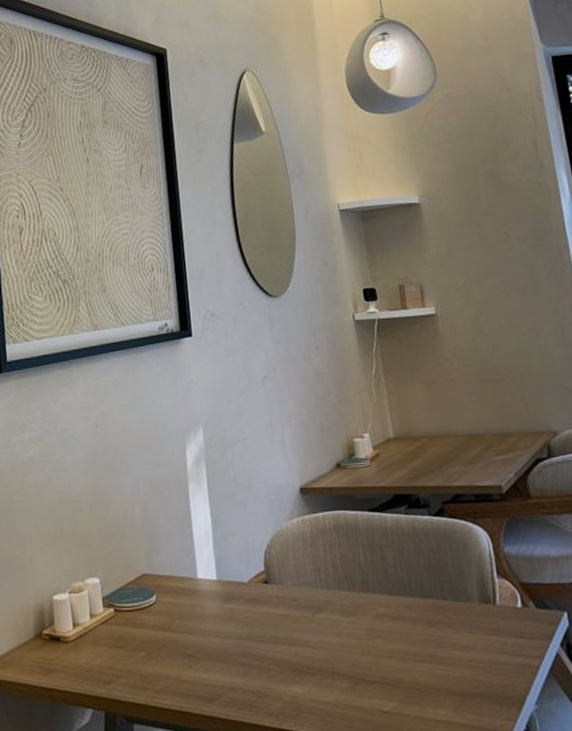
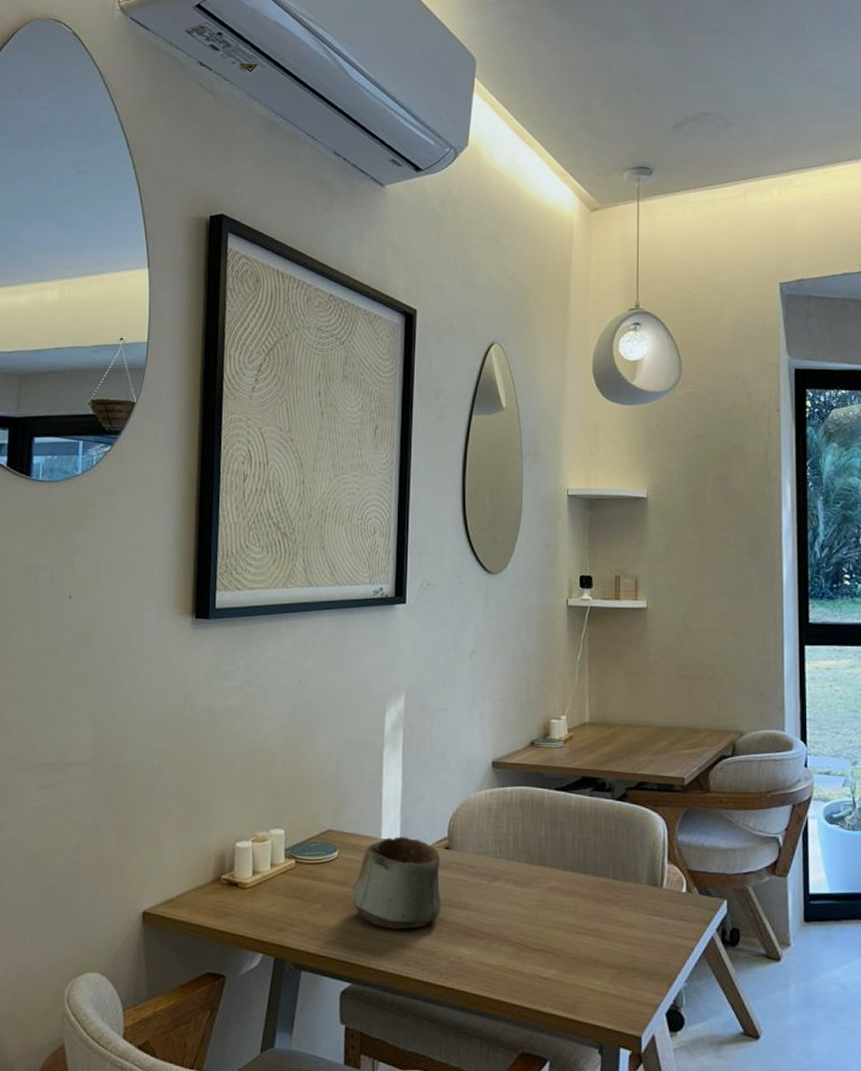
ceramic bowl: none [175,574,268,672] -> present [352,836,441,930]

